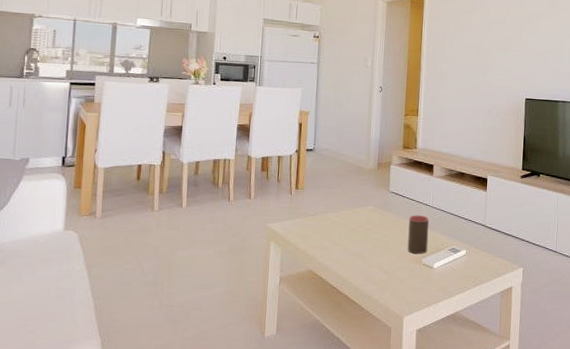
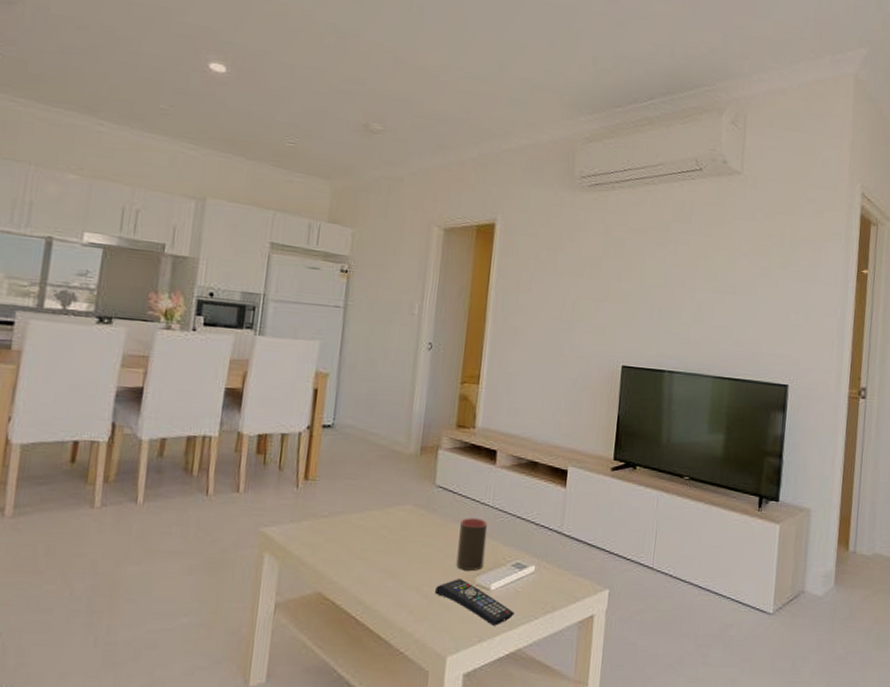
remote control: none [392,260,452,294] -> present [434,579,514,626]

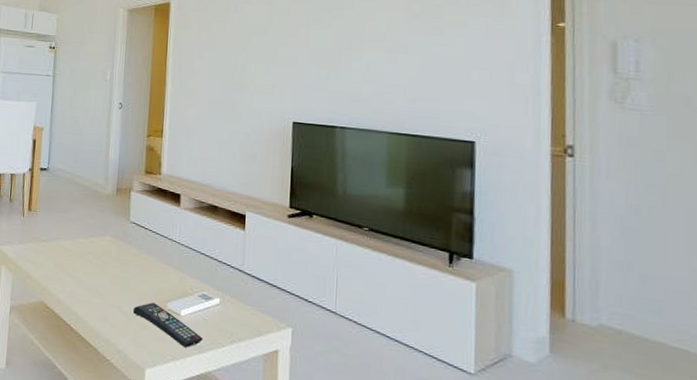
cup: present [456,518,488,571] -> none [150,250,176,298]

